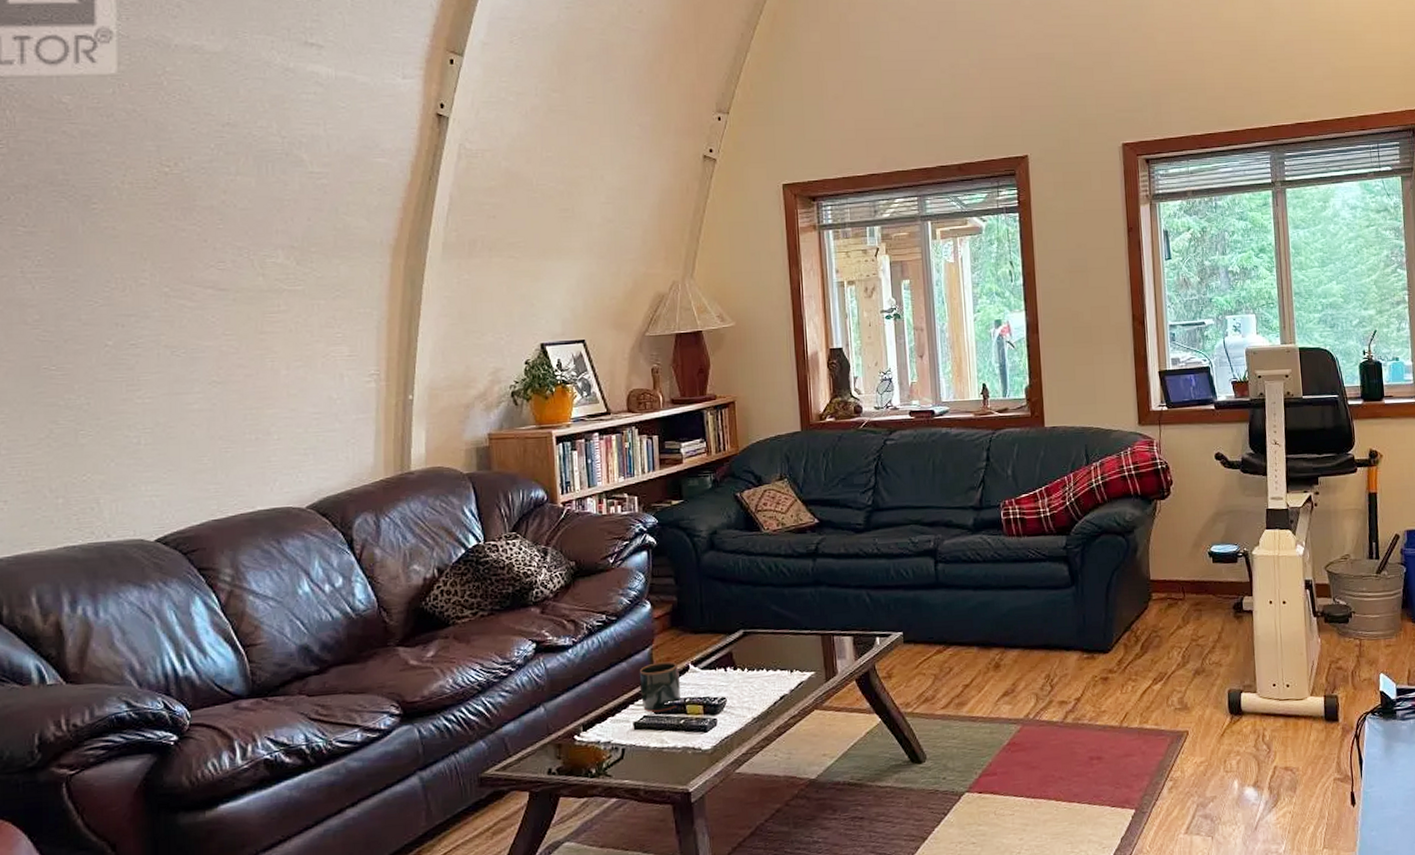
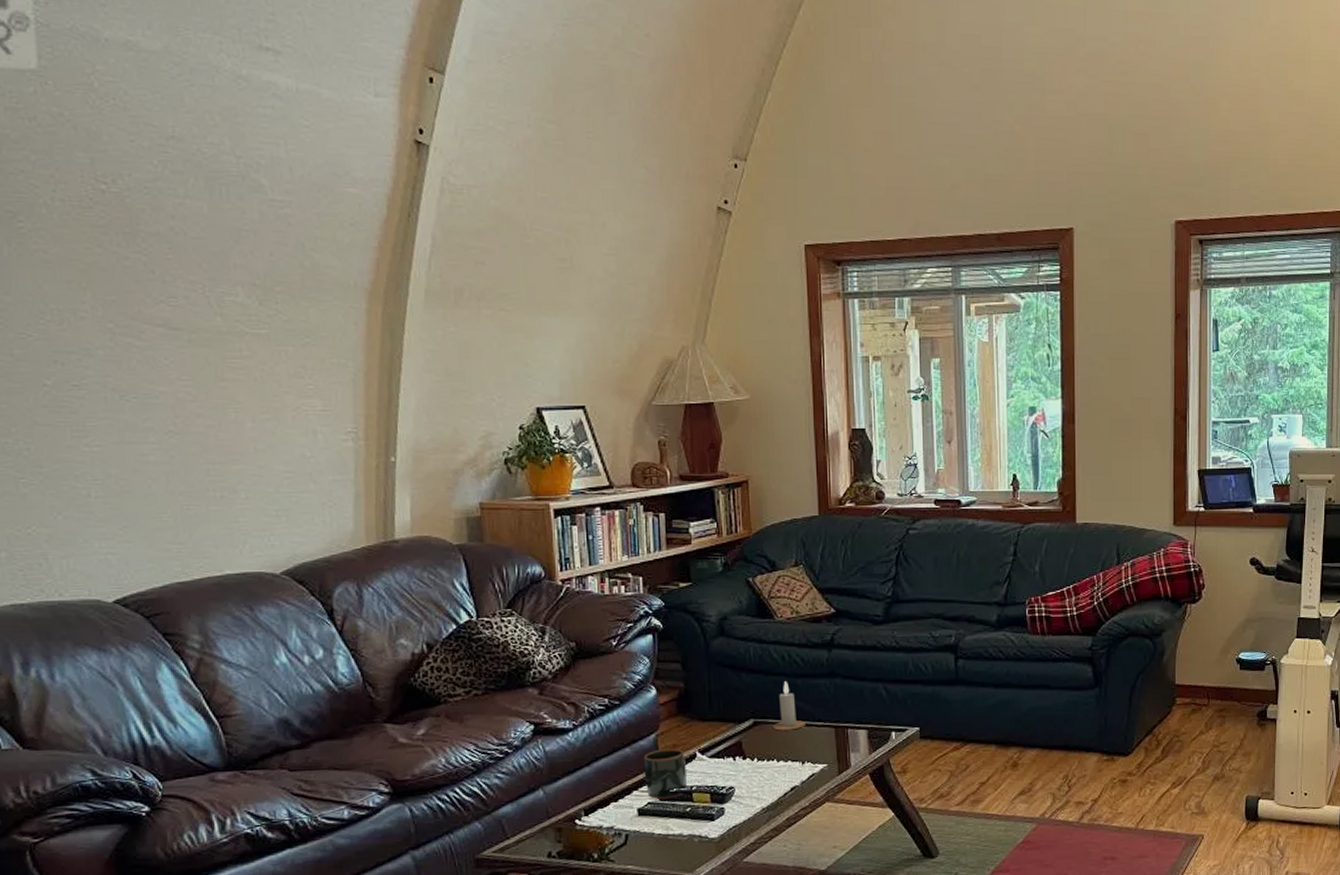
candle: none [761,591,793,640] -> present [772,681,806,731]

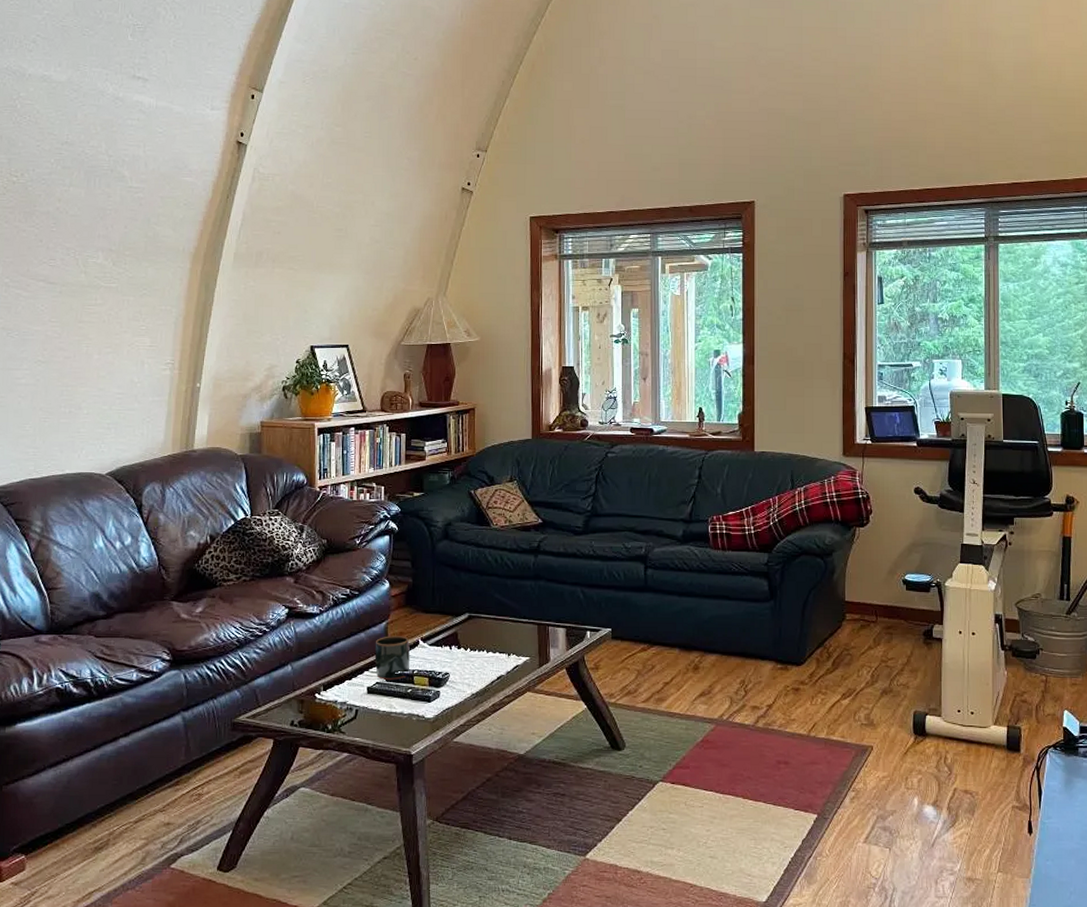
candle: present [772,681,806,731] -> none [484,581,513,625]

